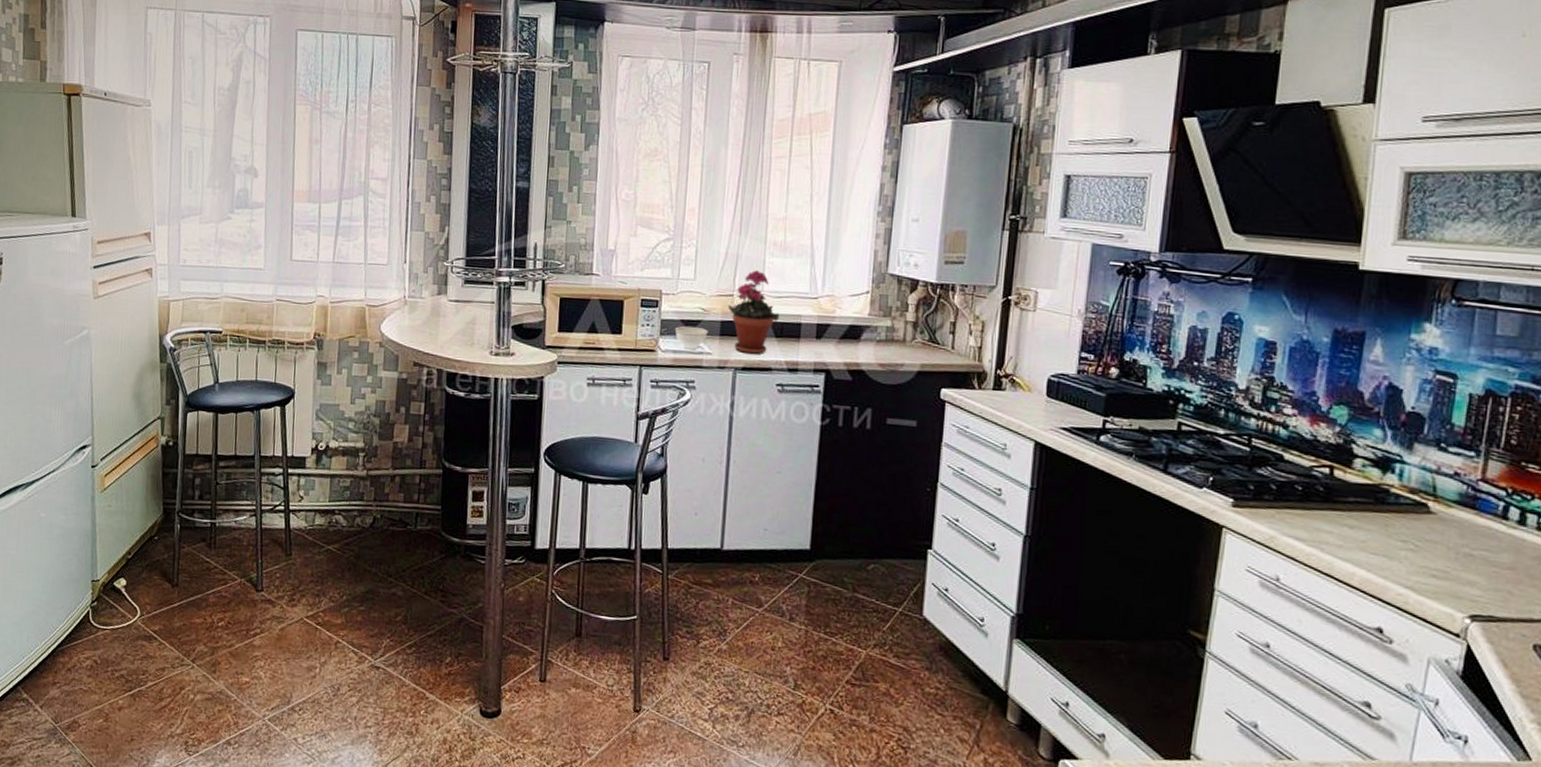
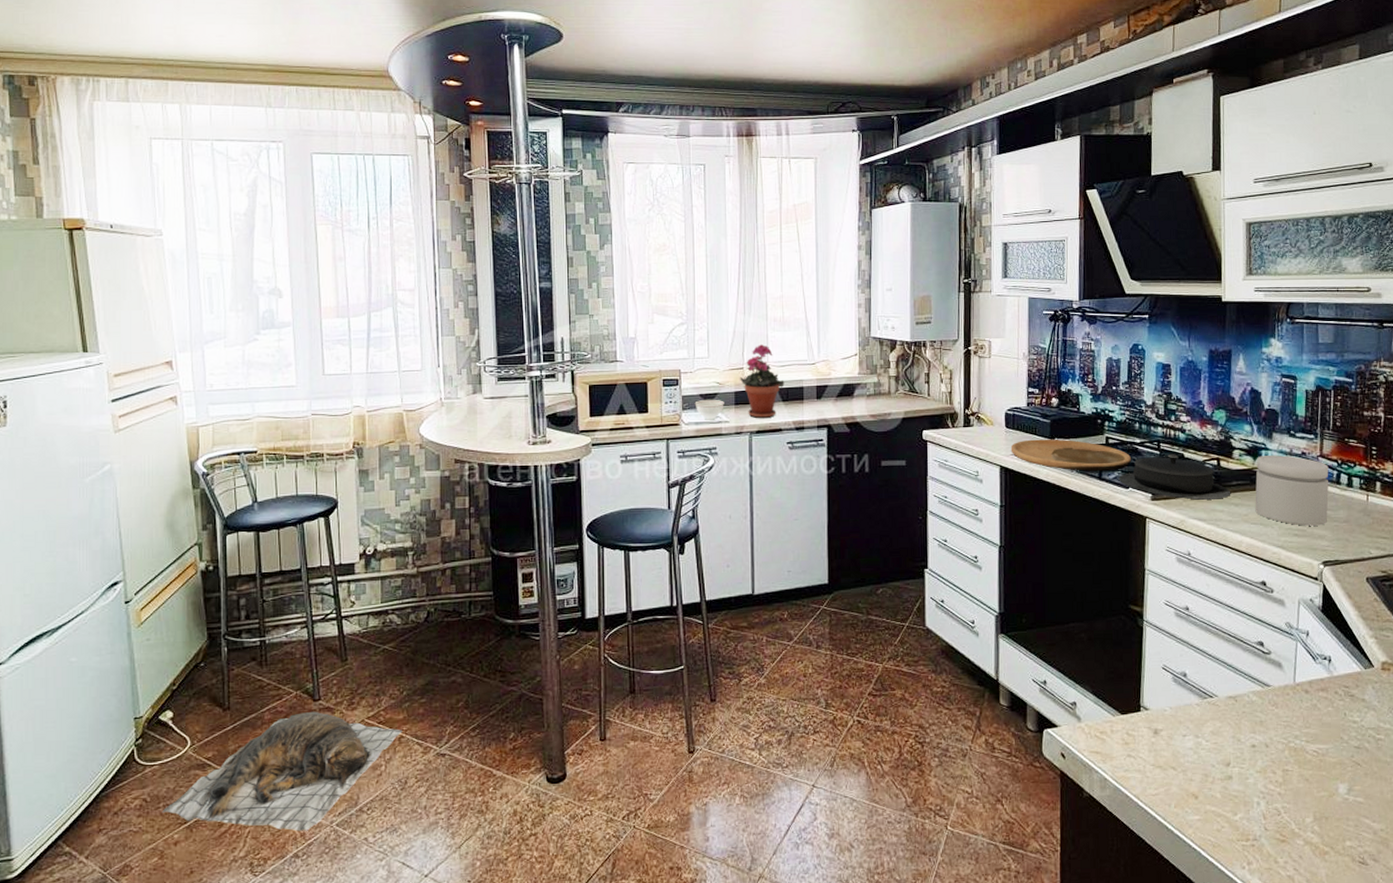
cat: none [109,601,339,720] -> present [162,711,402,831]
cutting board: none [1050,414,1211,465] -> present [1010,439,1132,472]
cooking pot: none [1190,452,1344,517] -> present [1118,453,1230,500]
jar: none [1377,470,1493,569] -> present [1255,455,1329,526]

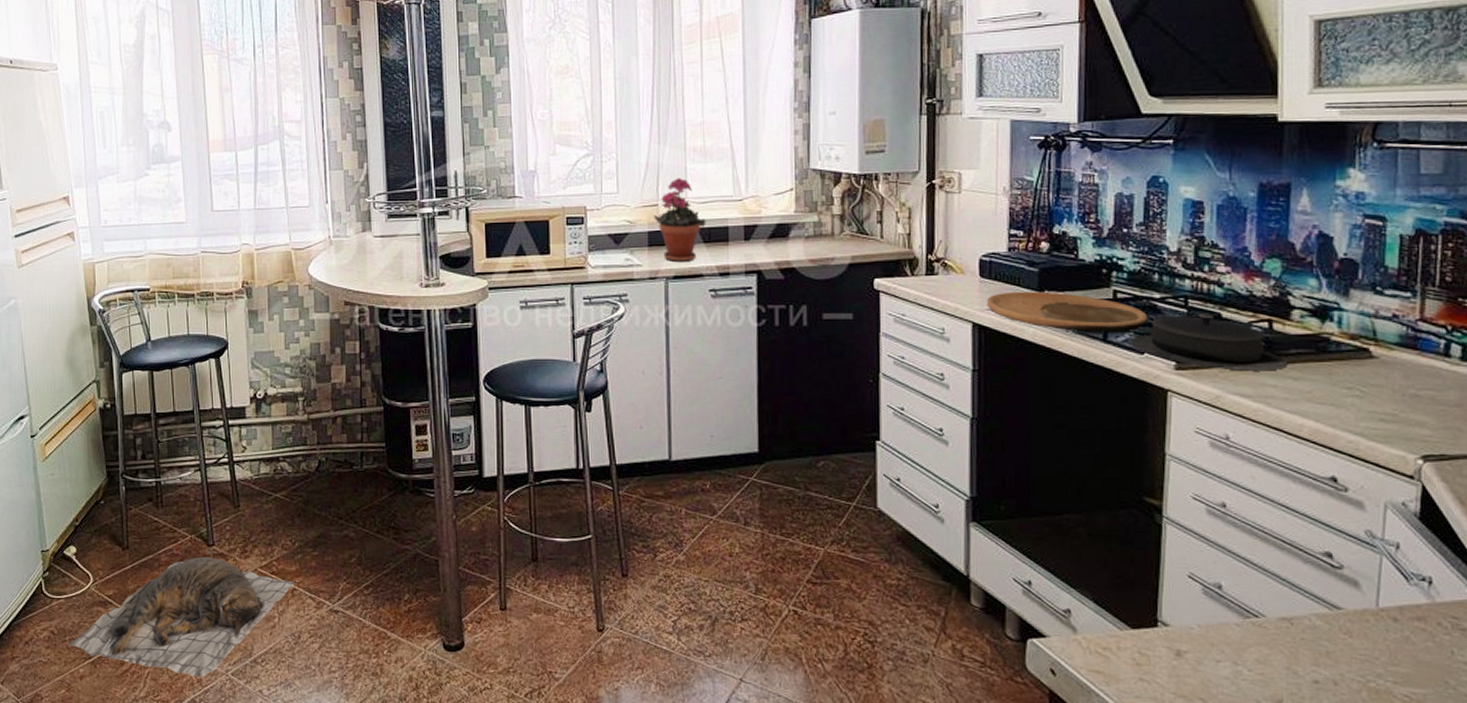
bowl: present [694,399,724,421] -> none [602,239,636,265]
jar: present [1255,455,1329,526] -> none [1322,318,1433,409]

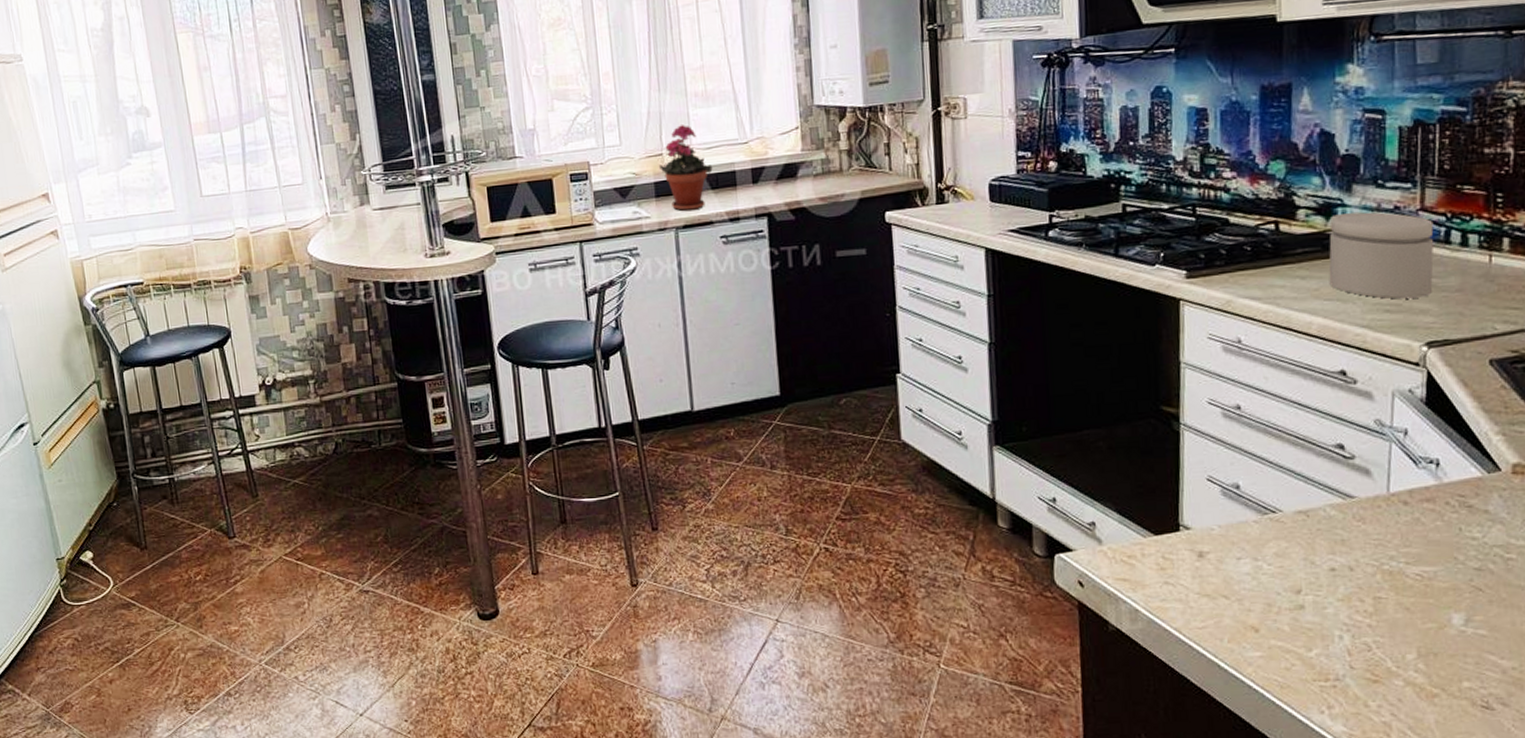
cat: present [68,556,295,678] -> none [94,548,322,670]
cutting board: present [986,291,1149,333] -> none [998,211,1158,249]
cooking pot: present [1130,312,1287,371] -> none [1141,218,1294,275]
jar: none [1322,318,1433,409] -> present [1329,212,1434,300]

